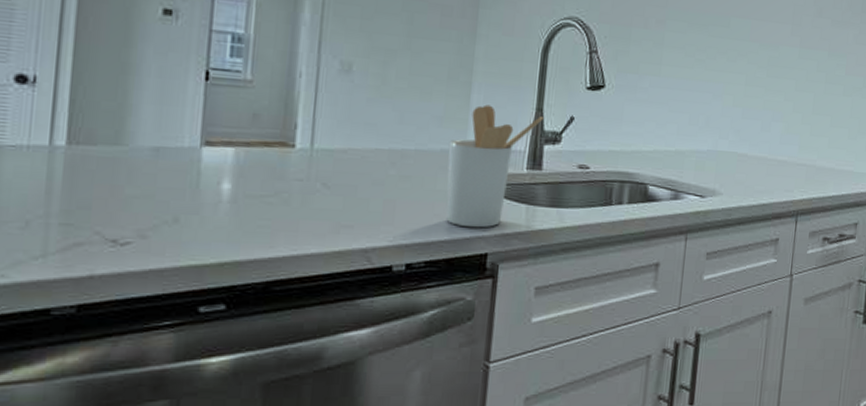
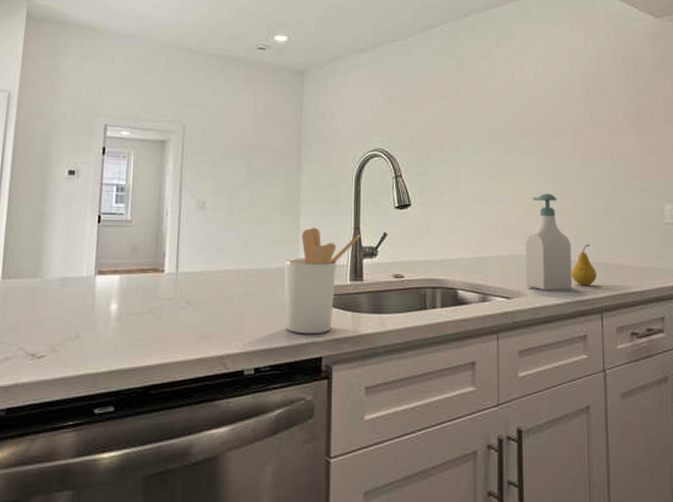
soap bottle: none [723,84,776,191] -> present [526,193,573,291]
fruit: none [771,143,797,187] -> present [571,244,596,285]

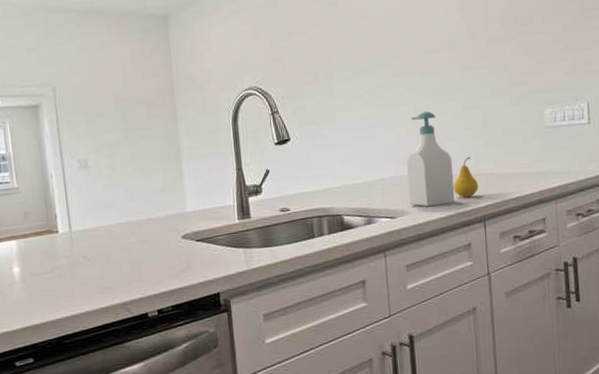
utensil holder: present [284,227,361,335] -> none [172,173,244,274]

